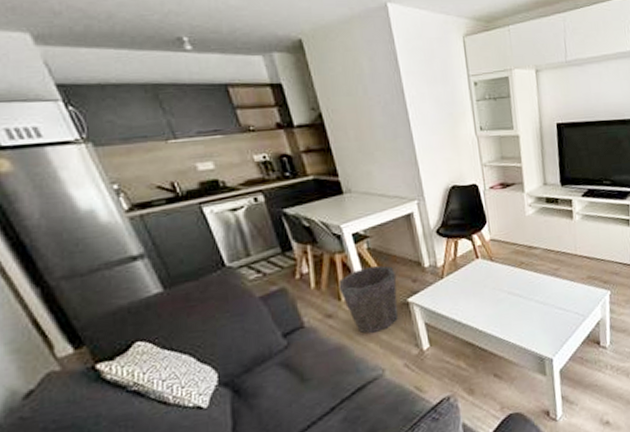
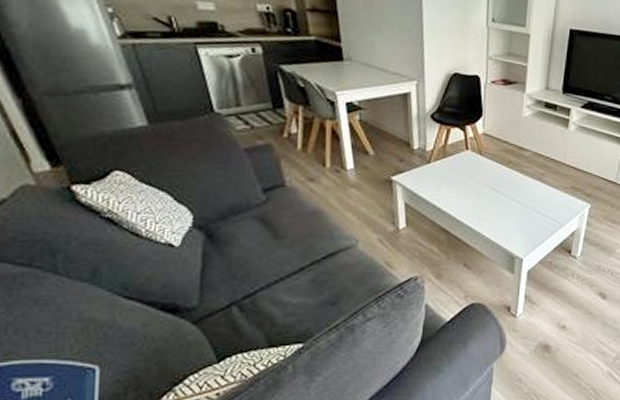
waste bin: present [338,265,398,334] -> none [325,138,383,205]

